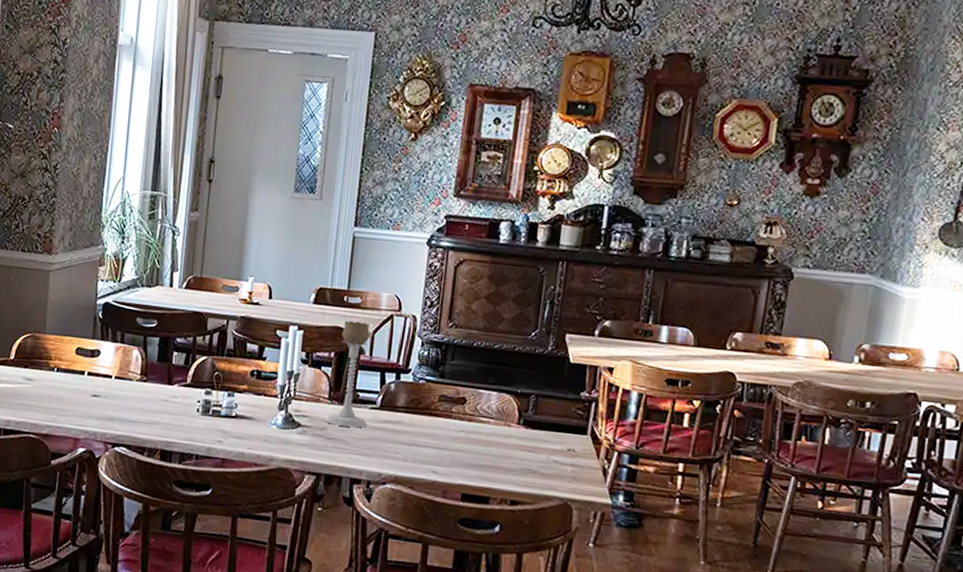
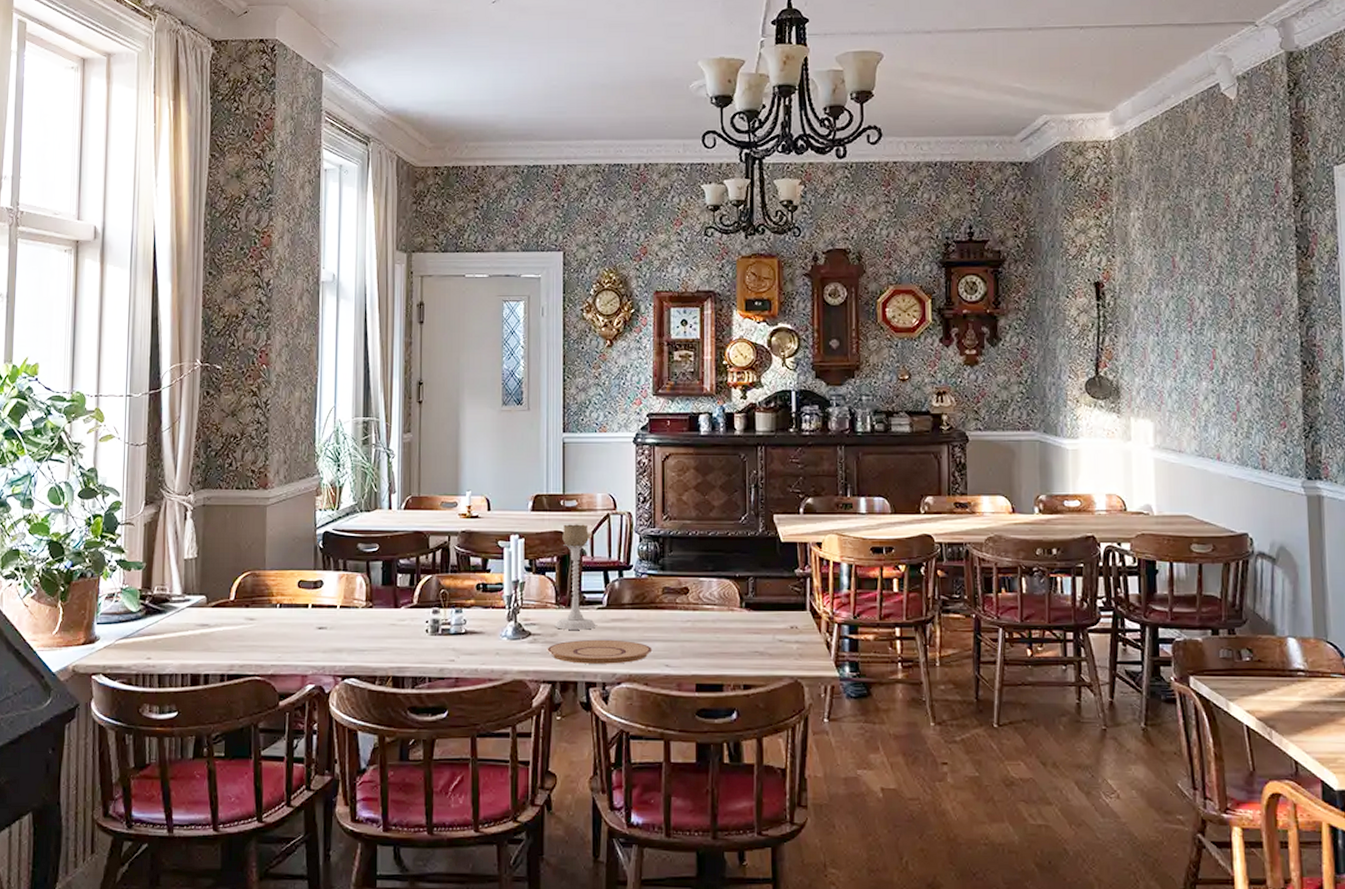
plate: none [315,436,422,465] -> present [547,639,653,664]

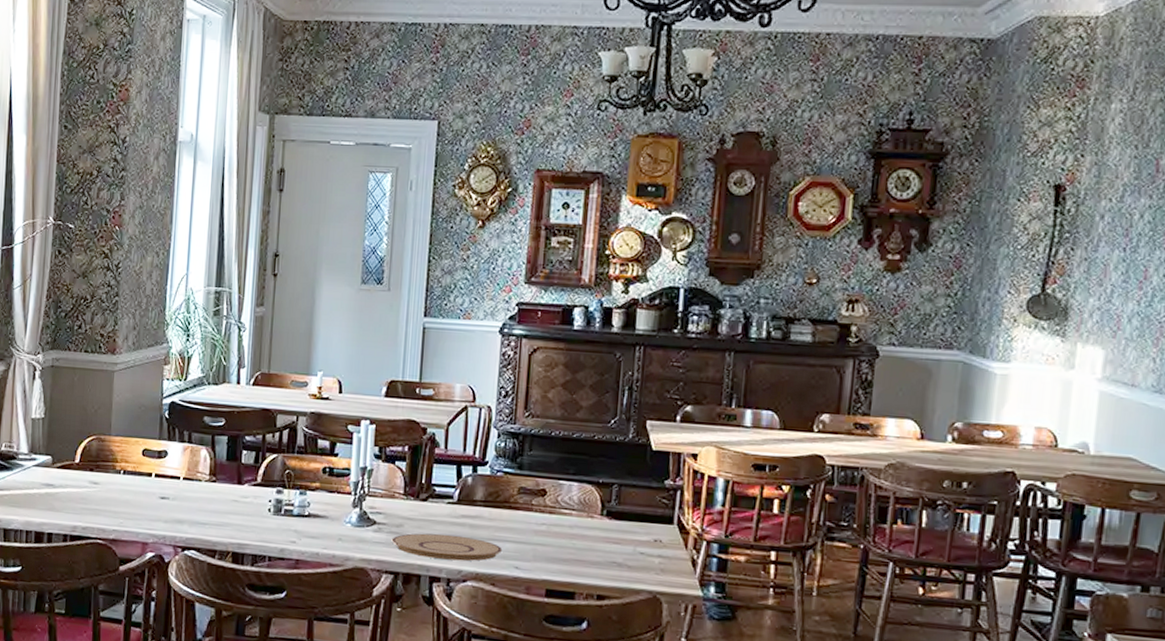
candle holder: present [554,524,596,630] -> none [401,413,445,524]

